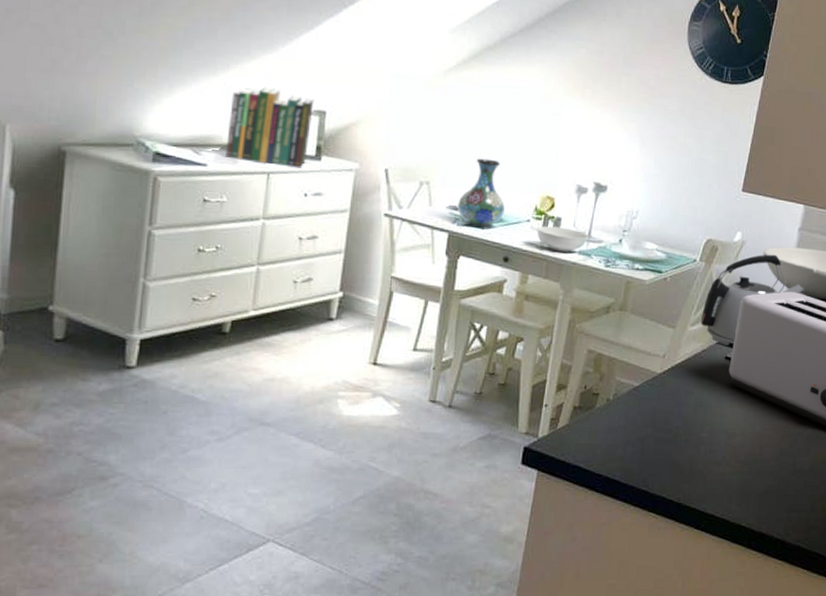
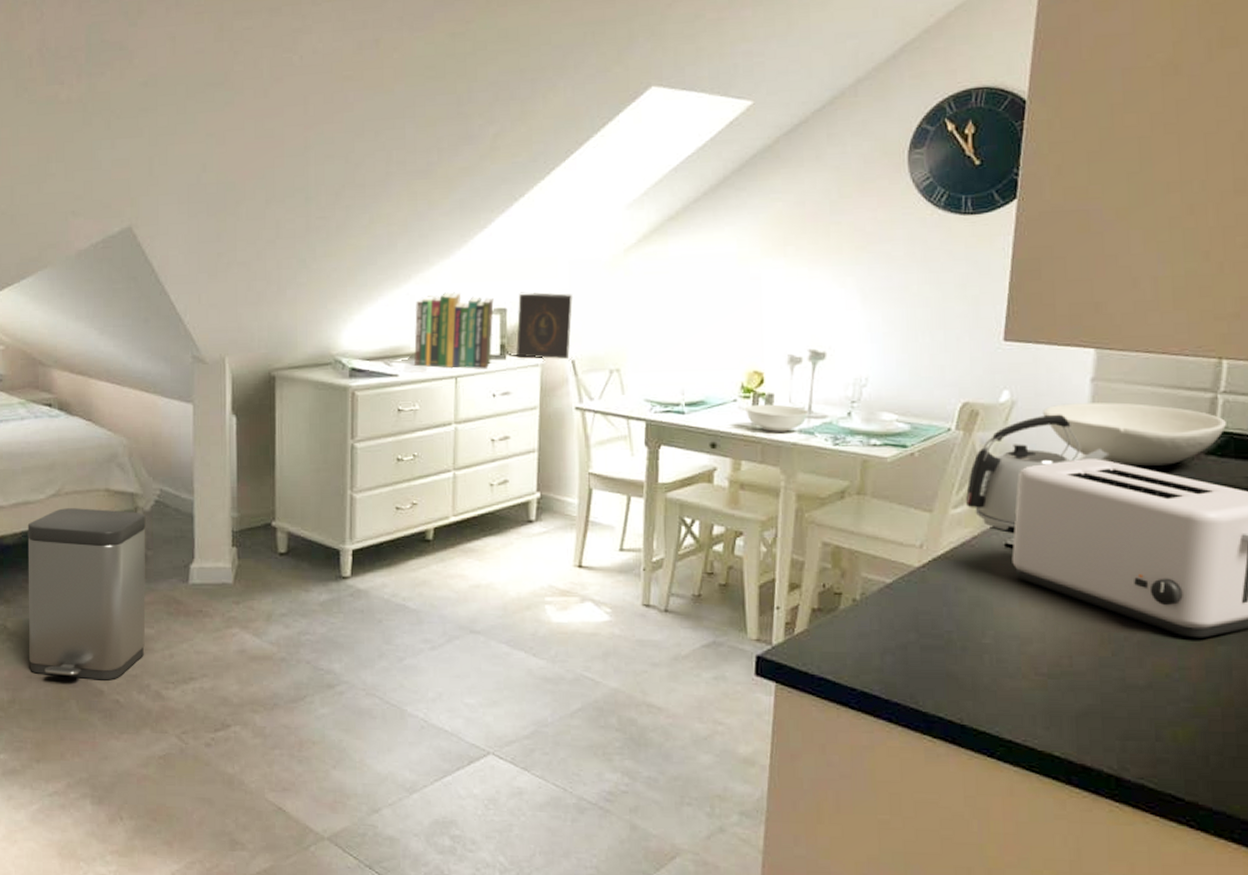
decorative box: none [332,97,392,168] -> present [516,292,572,360]
vase: present [457,158,505,228] -> none [653,337,706,413]

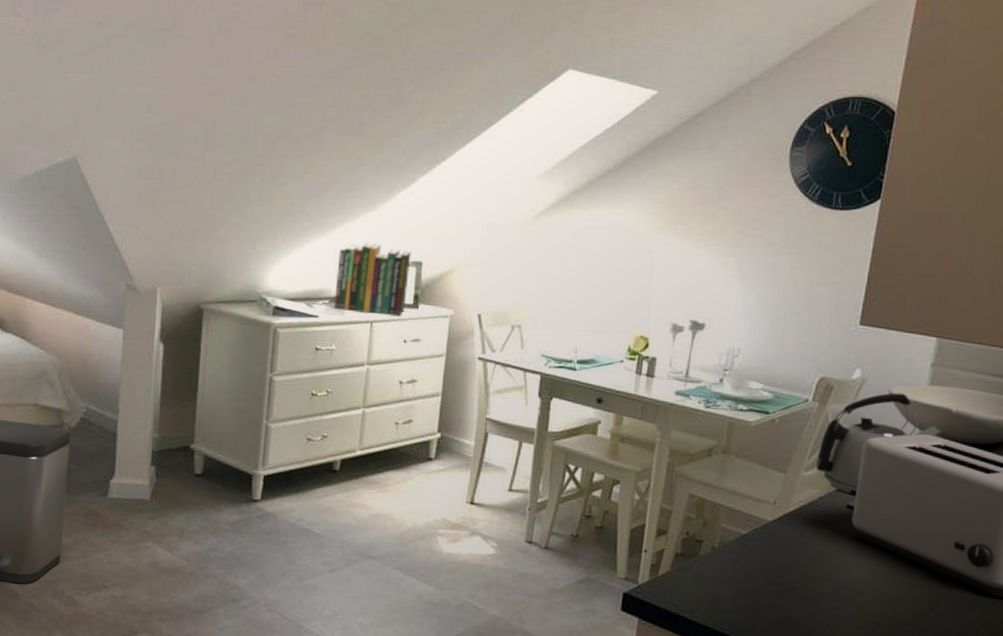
decorative box: present [516,292,572,360] -> none [428,248,483,314]
bowl: present [745,404,809,432] -> none [630,366,686,393]

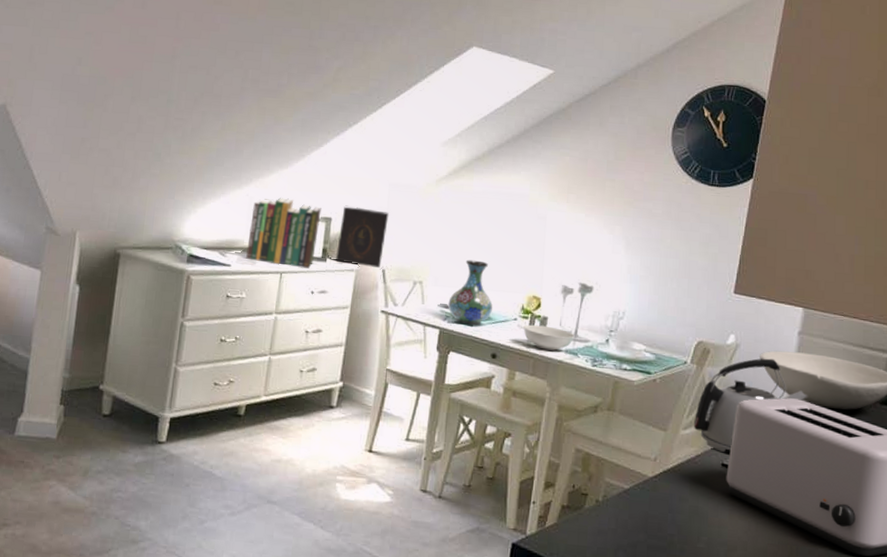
decorative box: none [428,248,483,314] -> present [336,205,389,269]
vase: none [549,300,597,370] -> present [448,259,493,326]
bowl: none [630,366,686,393] -> present [523,324,575,351]

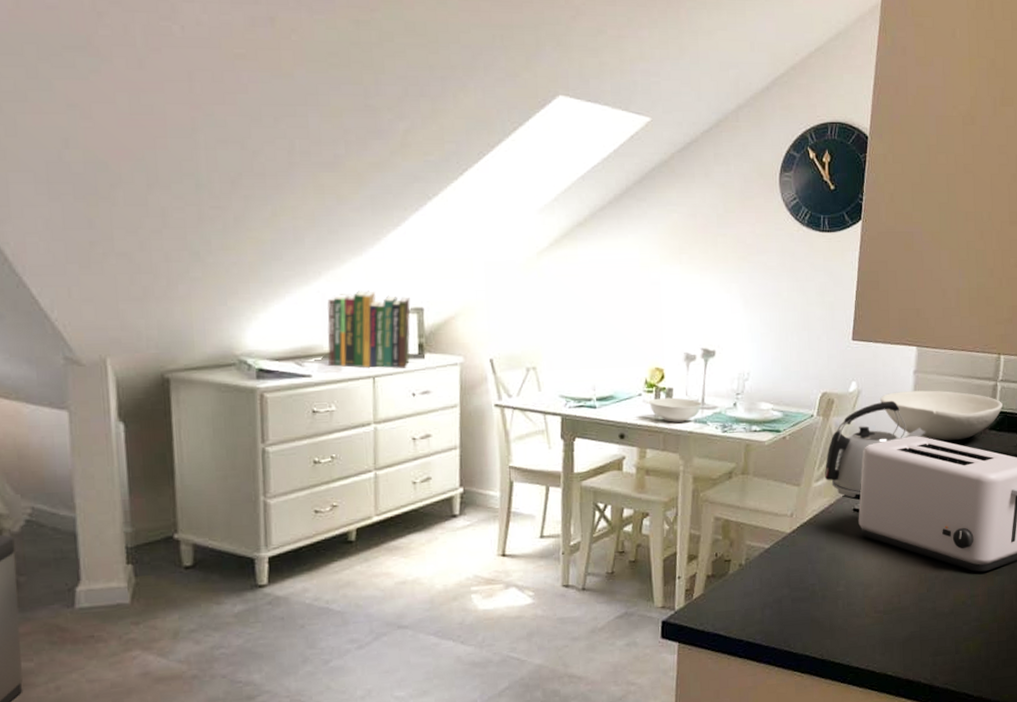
decorative box: present [336,205,389,269] -> none [434,292,489,359]
vase: present [448,259,493,326] -> none [567,337,615,408]

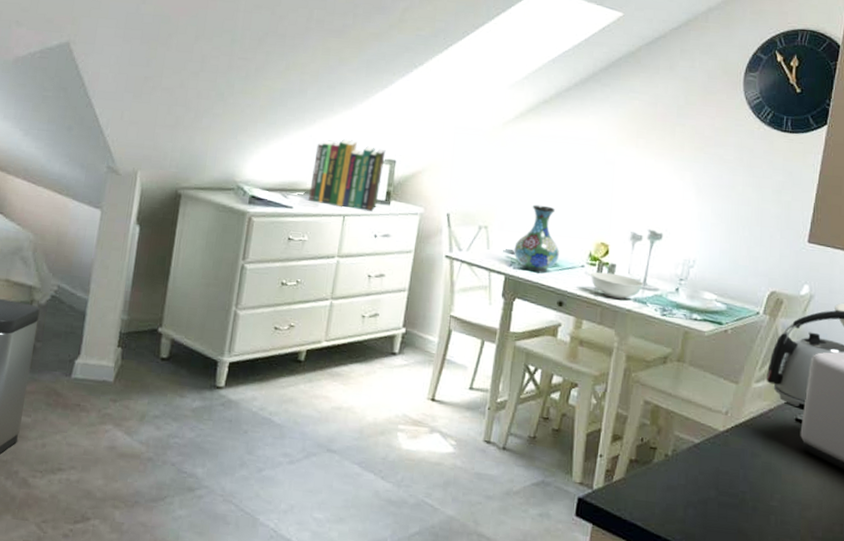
vase: none [567,337,615,408] -> present [514,204,559,273]

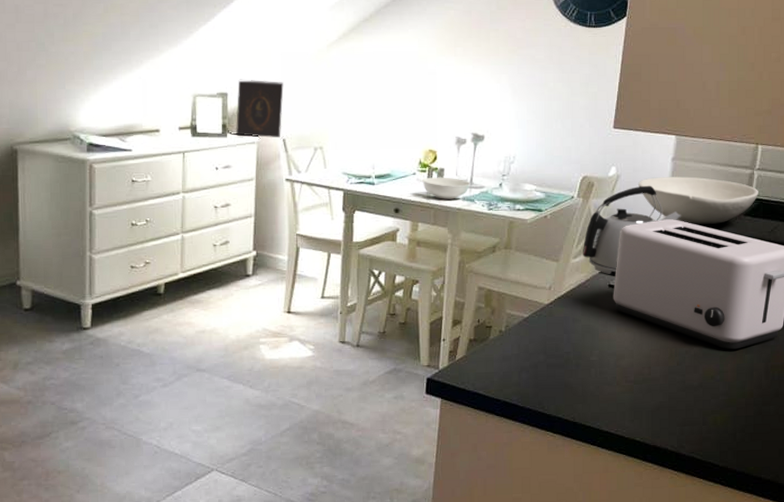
books: present [308,139,386,212] -> none [146,77,217,146]
decorative box: none [400,148,454,213] -> present [236,79,284,139]
vase: present [514,204,559,273] -> none [349,121,392,184]

